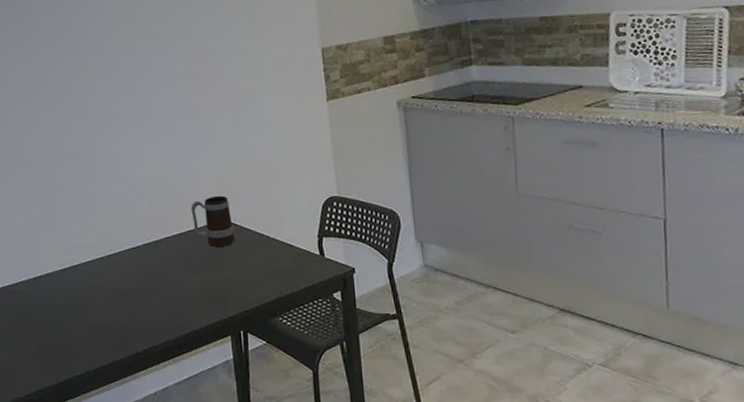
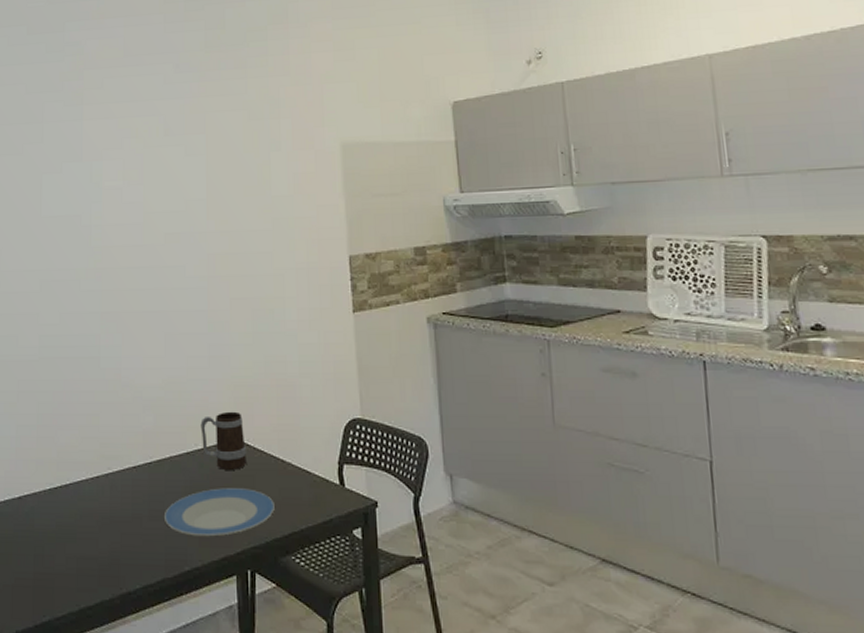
plate: none [163,262,262,304] -> present [163,488,275,537]

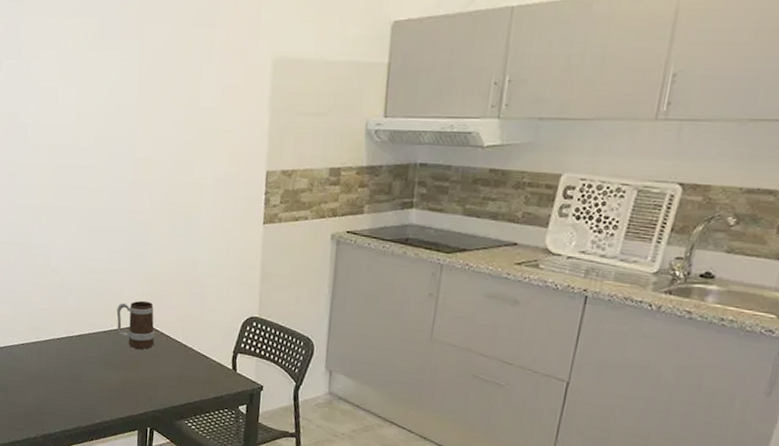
plate: present [163,488,275,537] -> none [81,362,175,400]

